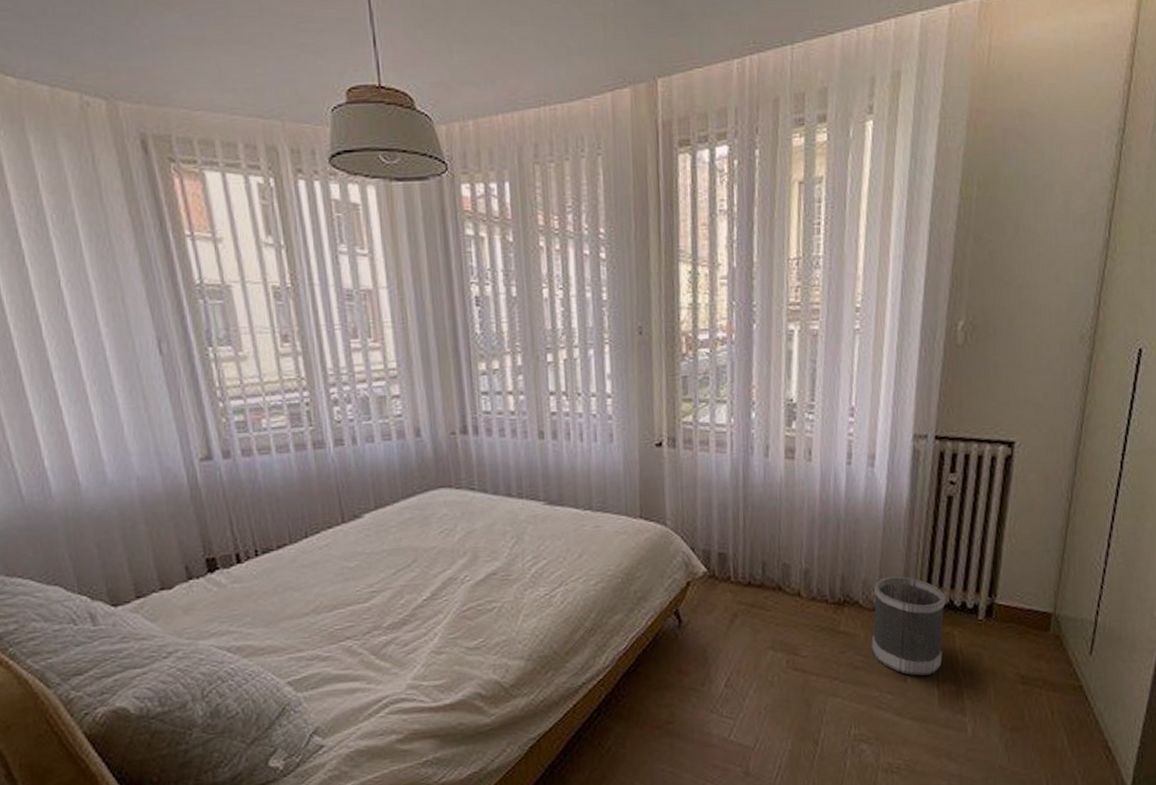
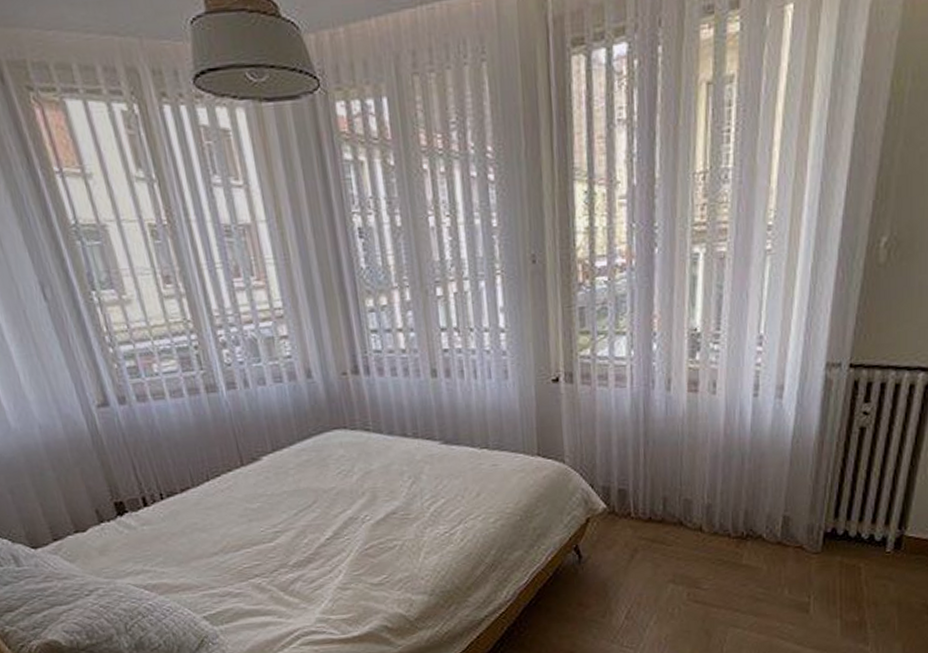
wastebasket: present [871,576,946,676] -> none [774,510,853,607]

